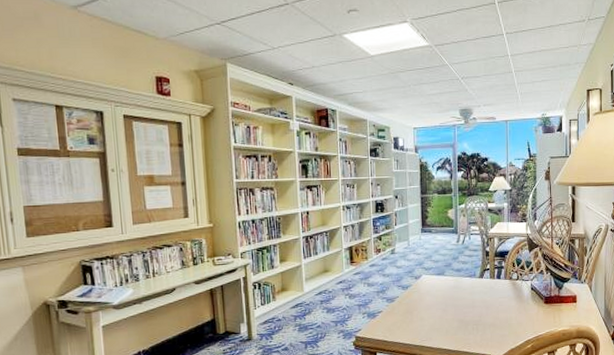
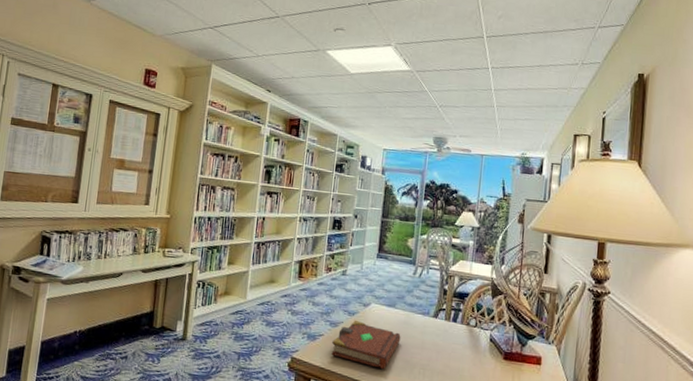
book: none [390,292,453,332] -> present [331,320,401,370]

